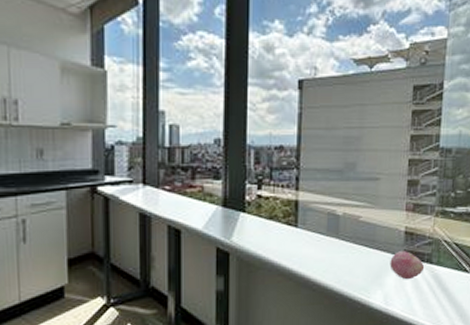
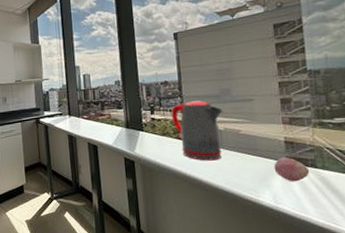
kettle: none [282,175,346,254] -> present [171,100,225,161]

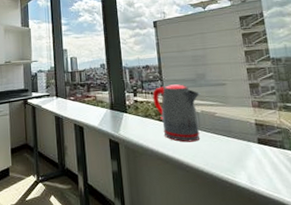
apple: present [274,157,310,182] -> none [247,139,279,163]

